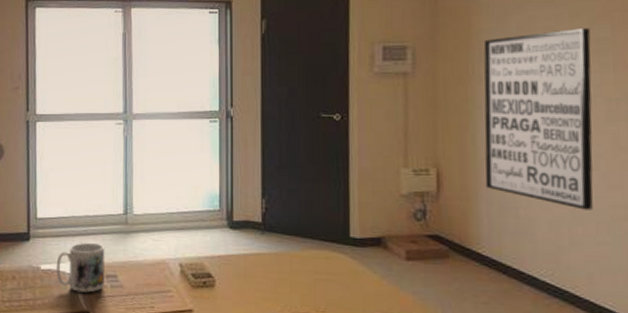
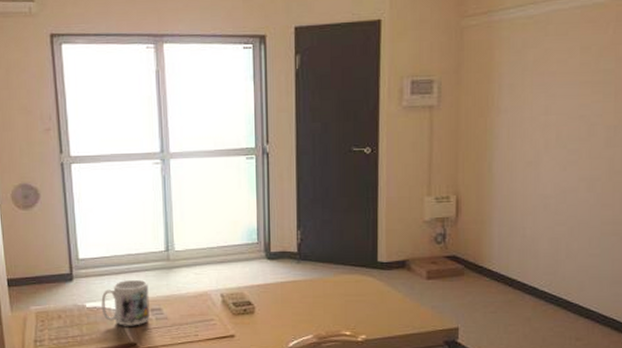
wall art: present [483,28,593,210] -> none [498,60,597,228]

